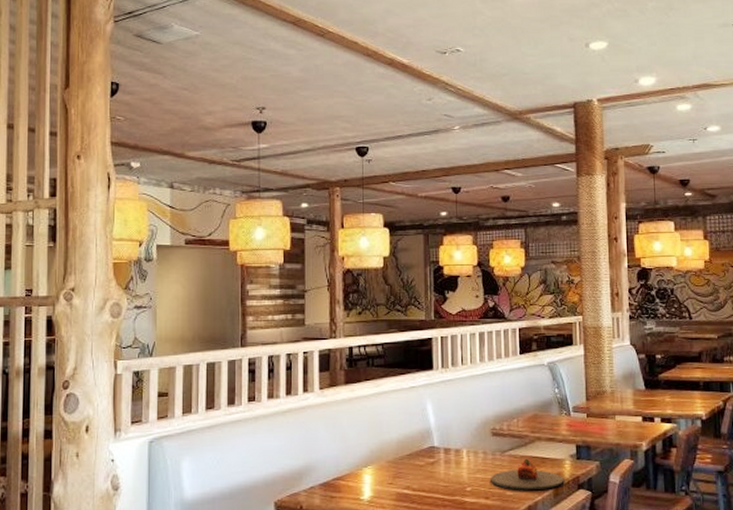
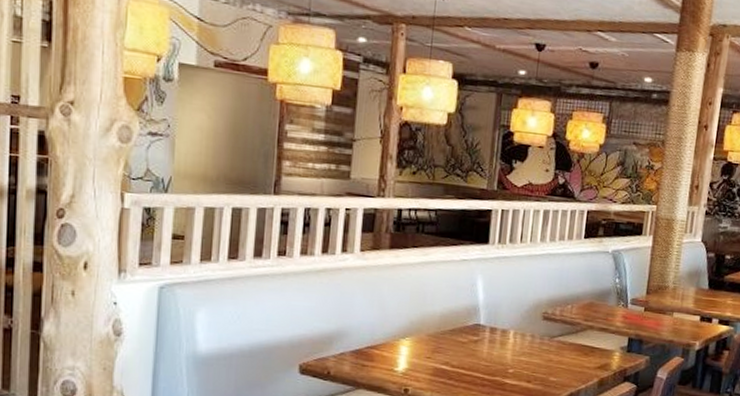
plate: present [491,458,565,490] -> none [535,346,612,379]

